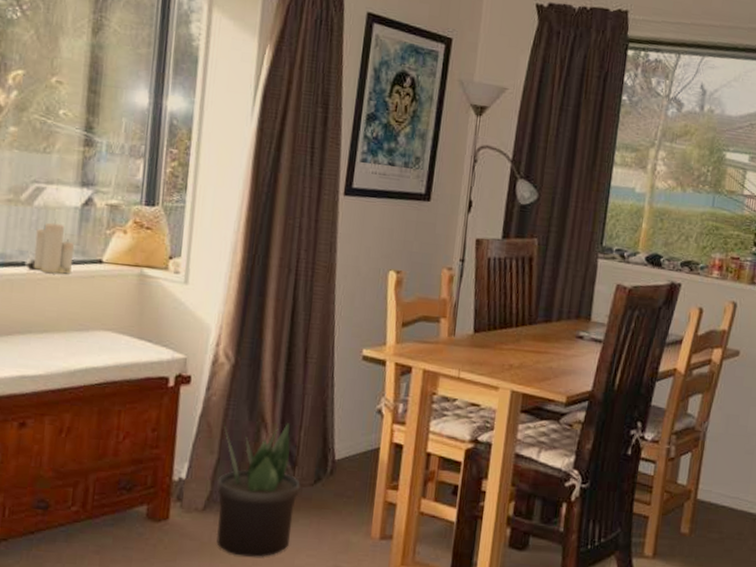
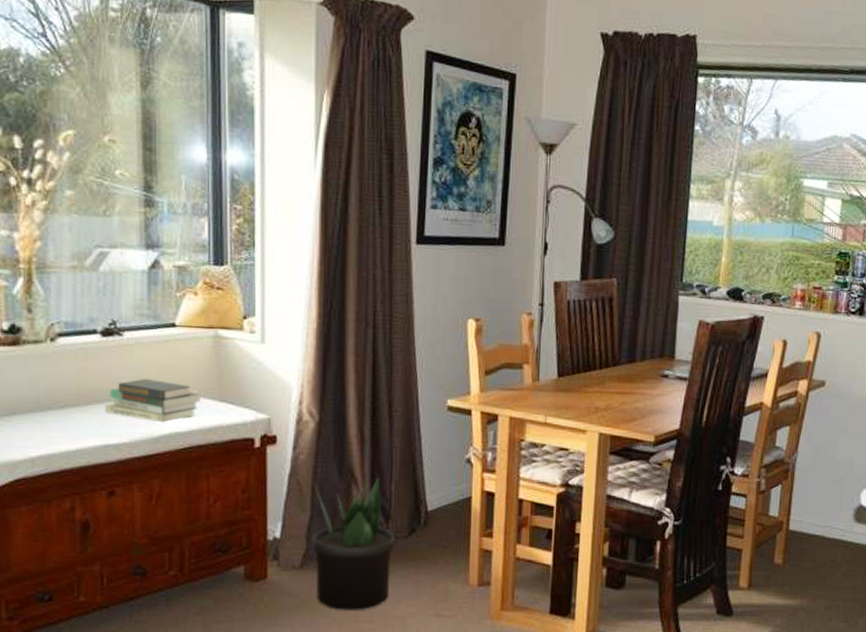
books: none [25,312,120,357] -> present [105,378,200,423]
candle: present [33,219,74,274] -> none [105,284,144,340]

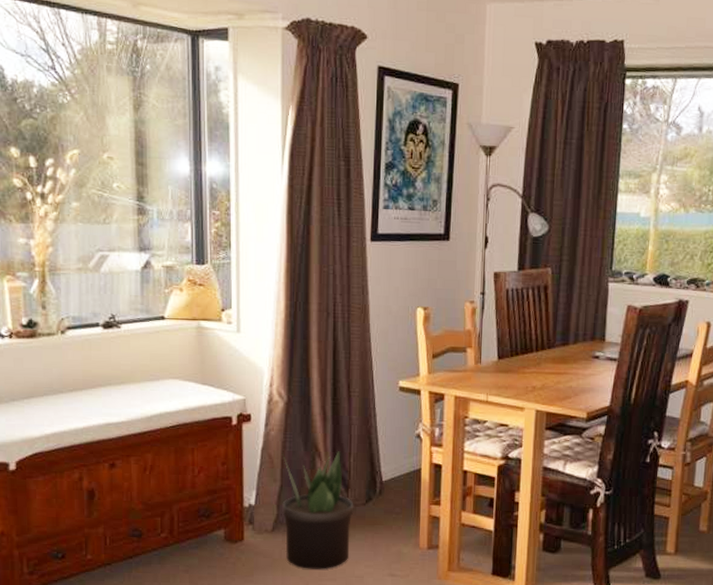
books: present [105,378,200,423] -> none [107,364,186,404]

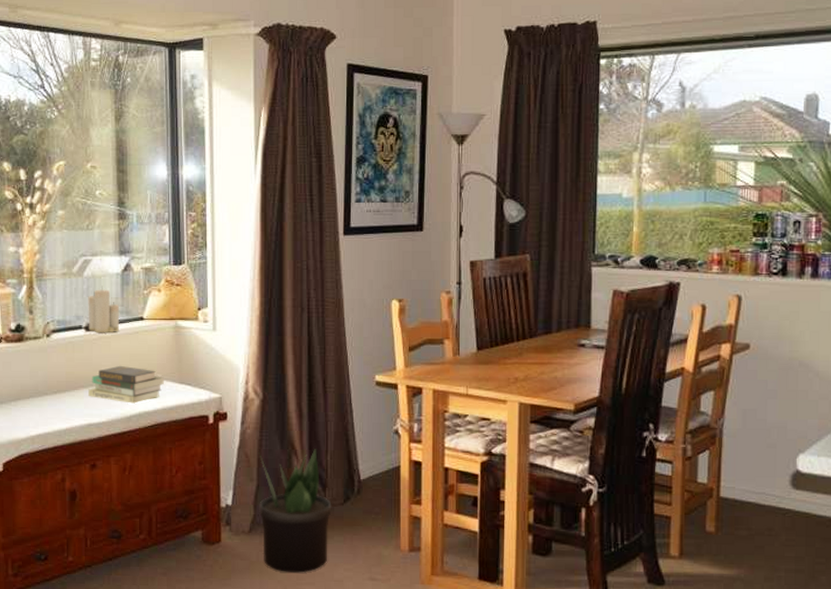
candle: none [105,282,139,332] -> present [88,286,119,333]
books: none [107,364,186,404] -> present [88,365,164,404]

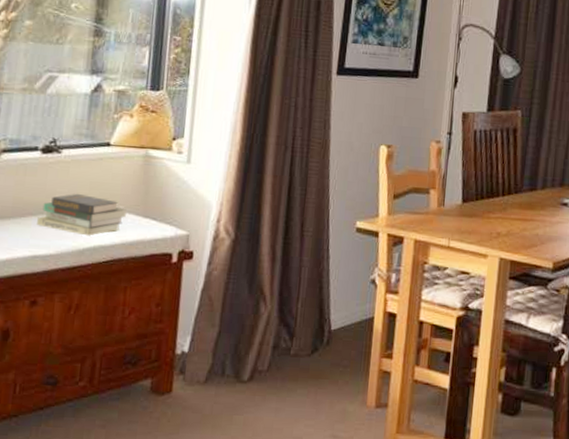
candle: present [88,286,119,333] -> none [45,105,84,157]
planter: present [258,449,332,573] -> none [217,294,298,428]

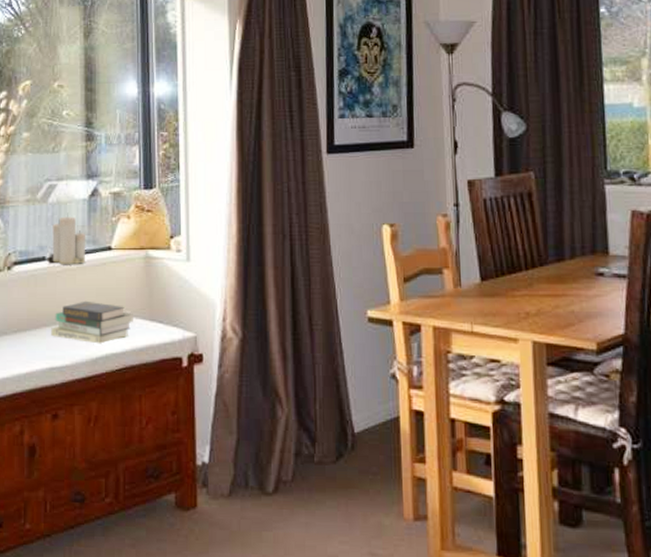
candle: none [45,105,84,157] -> present [52,213,85,265]

